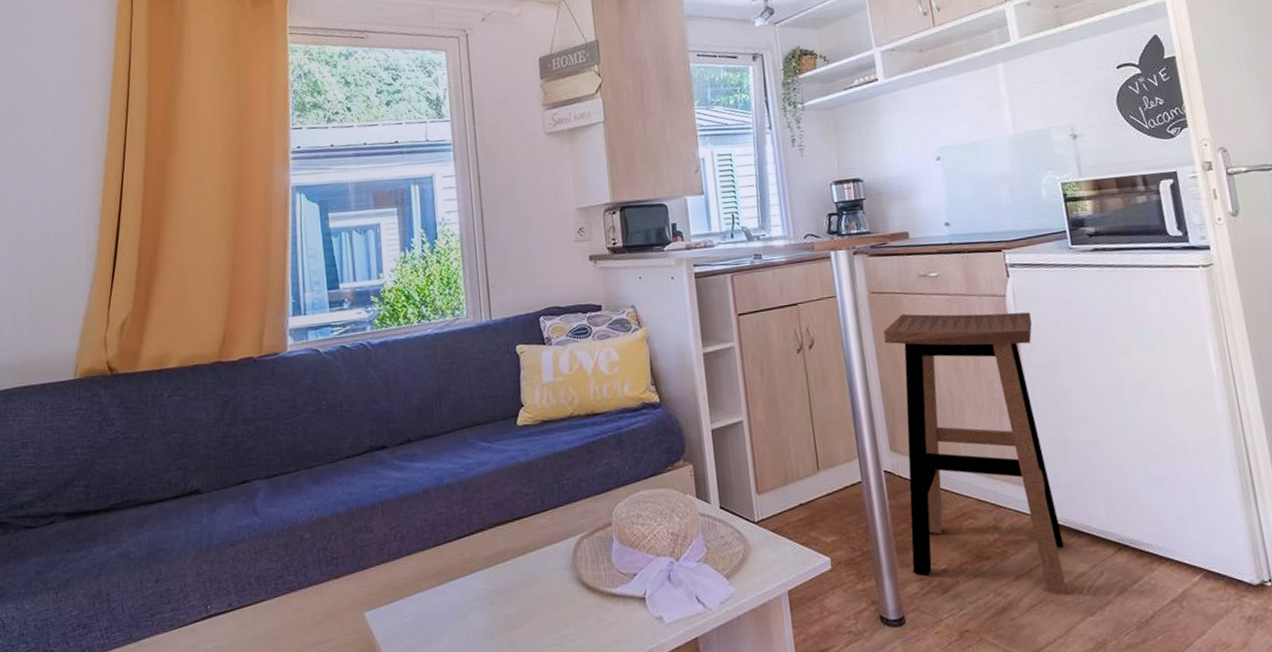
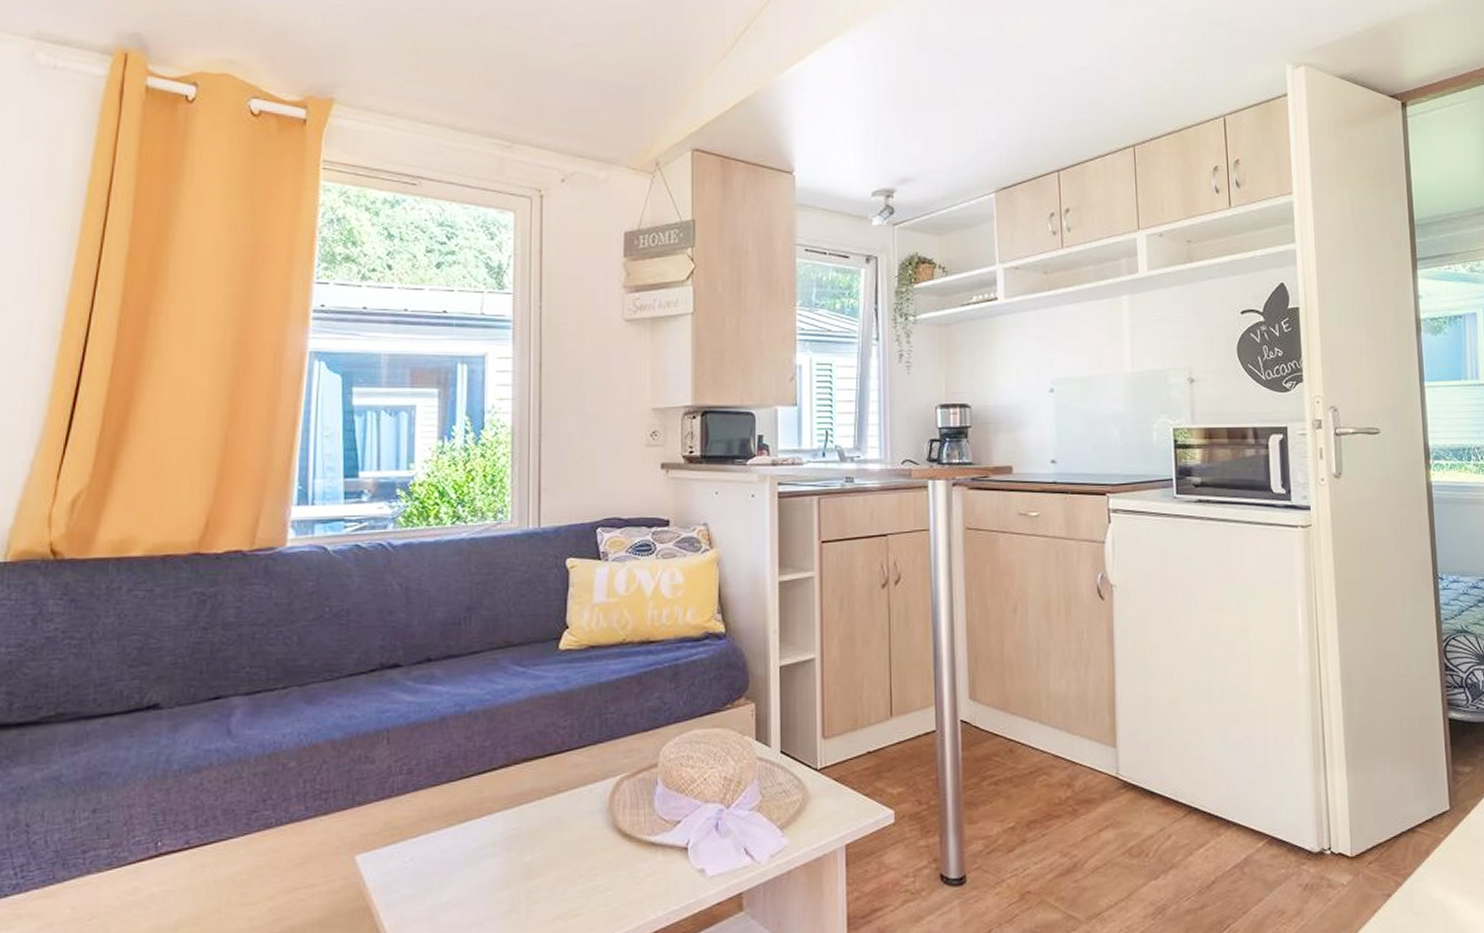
bar stool: present [883,312,1067,595] -> none [975,553,1135,858]

